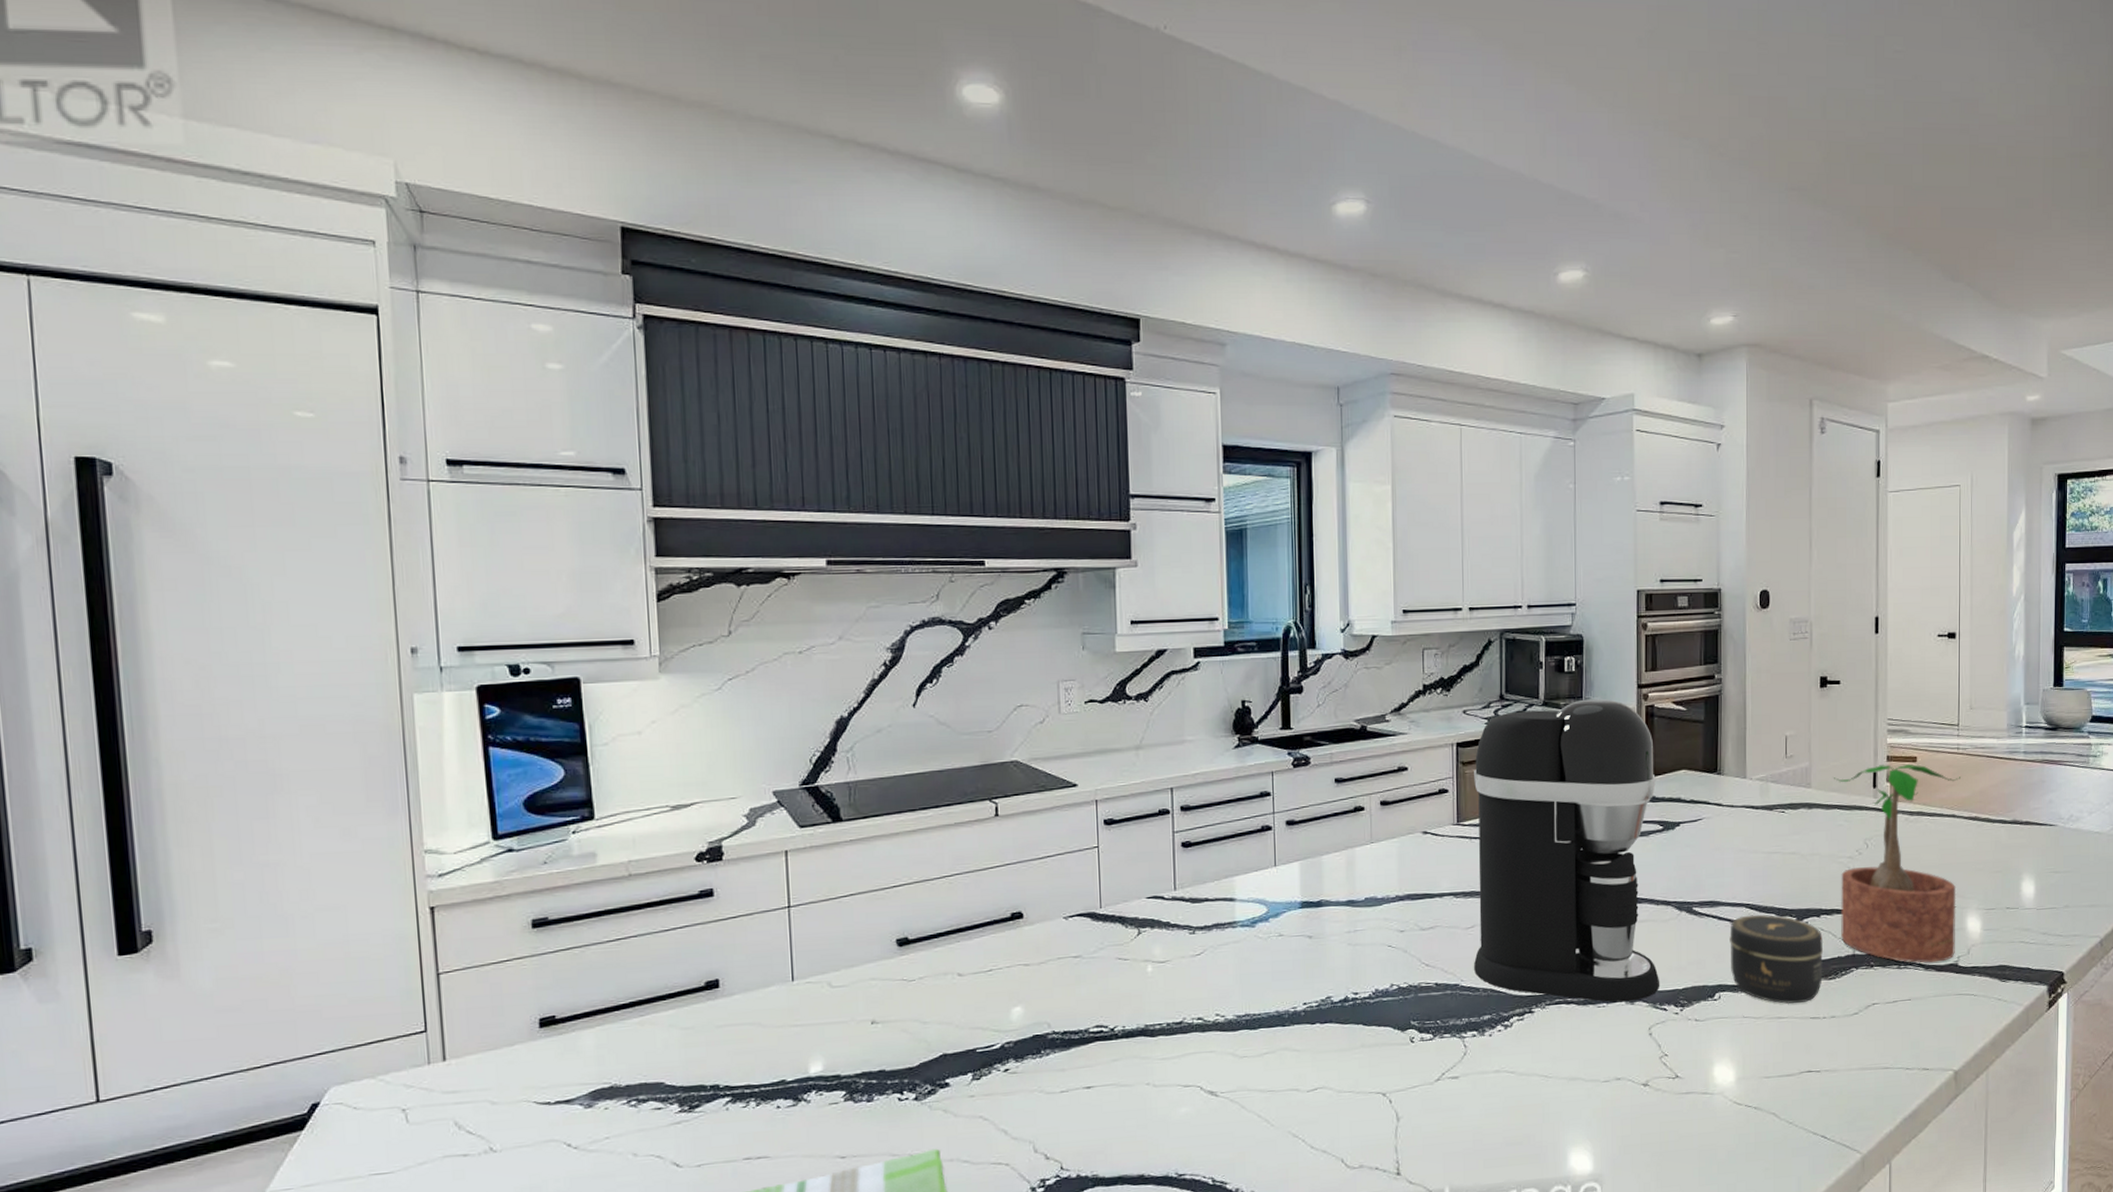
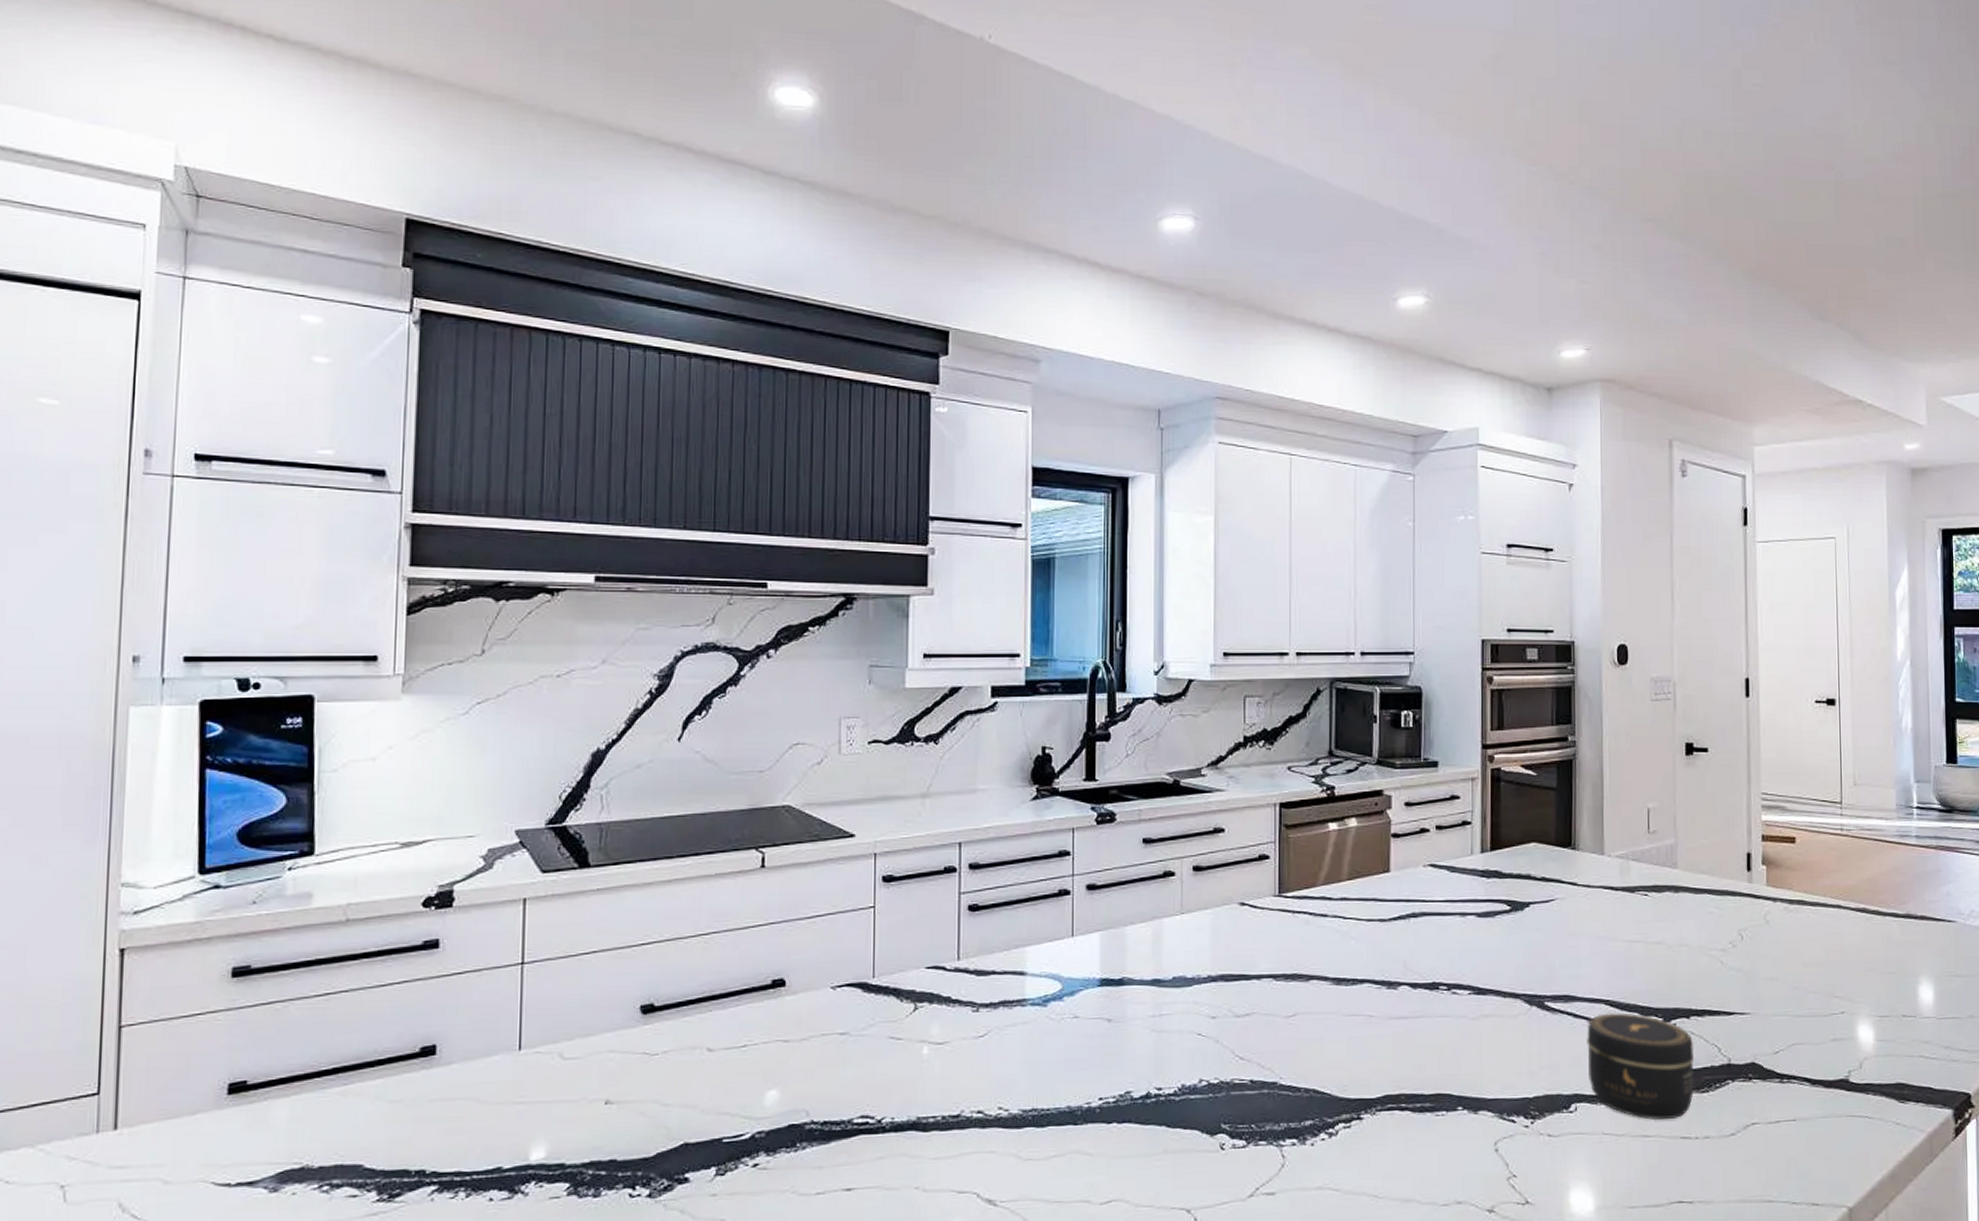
coffee maker: present [1474,698,1659,1003] -> none [1295,759,1507,1111]
potted plant: present [1834,763,1960,963] -> none [1703,844,1845,1077]

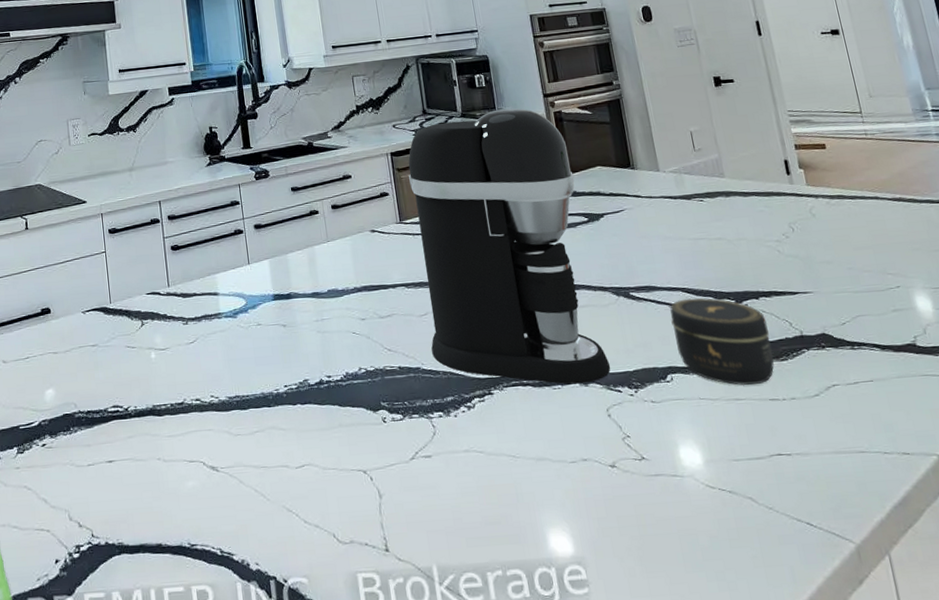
coffee maker: none [1295,759,1507,1111] -> present [408,108,610,384]

